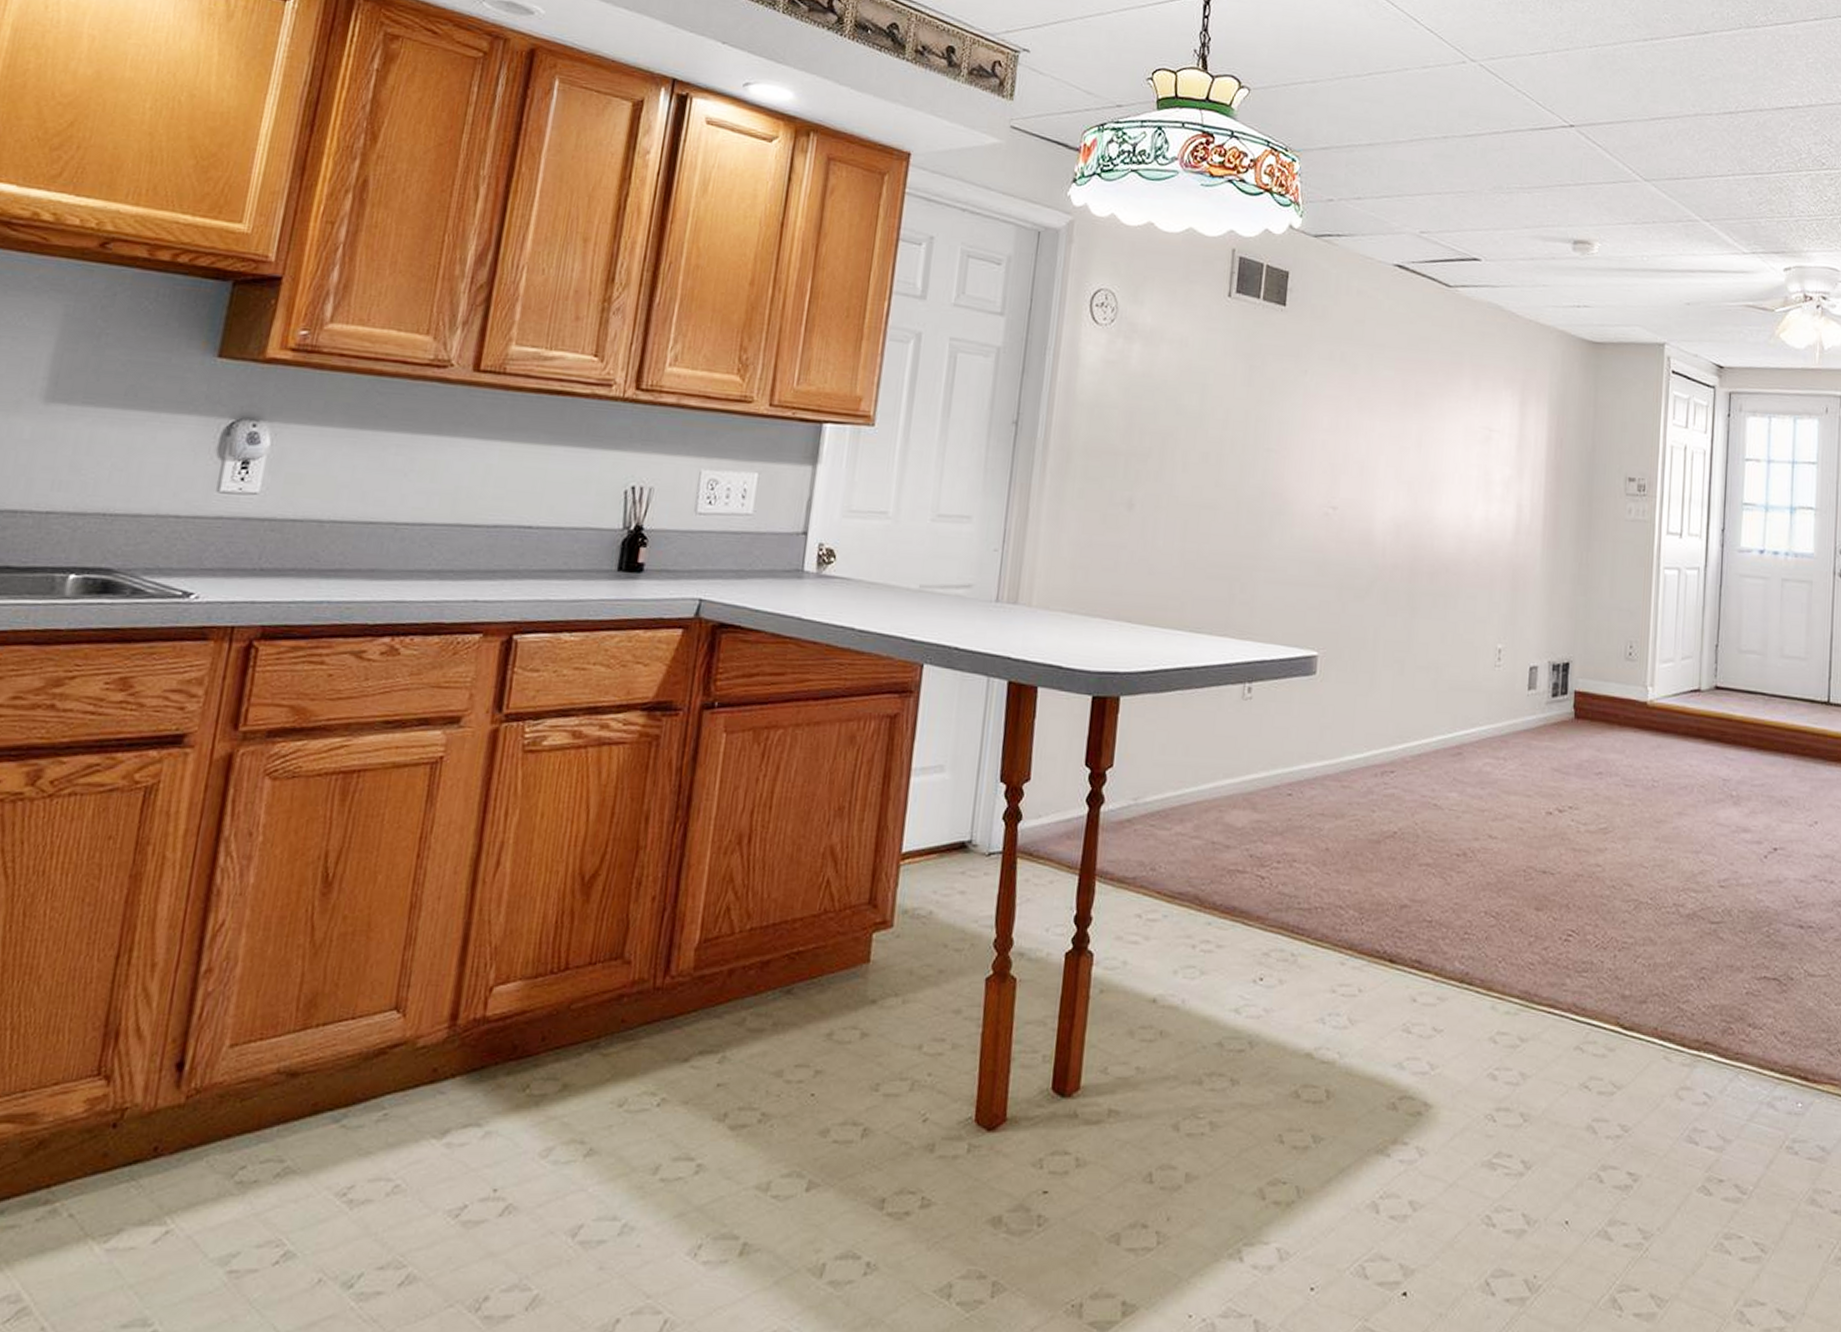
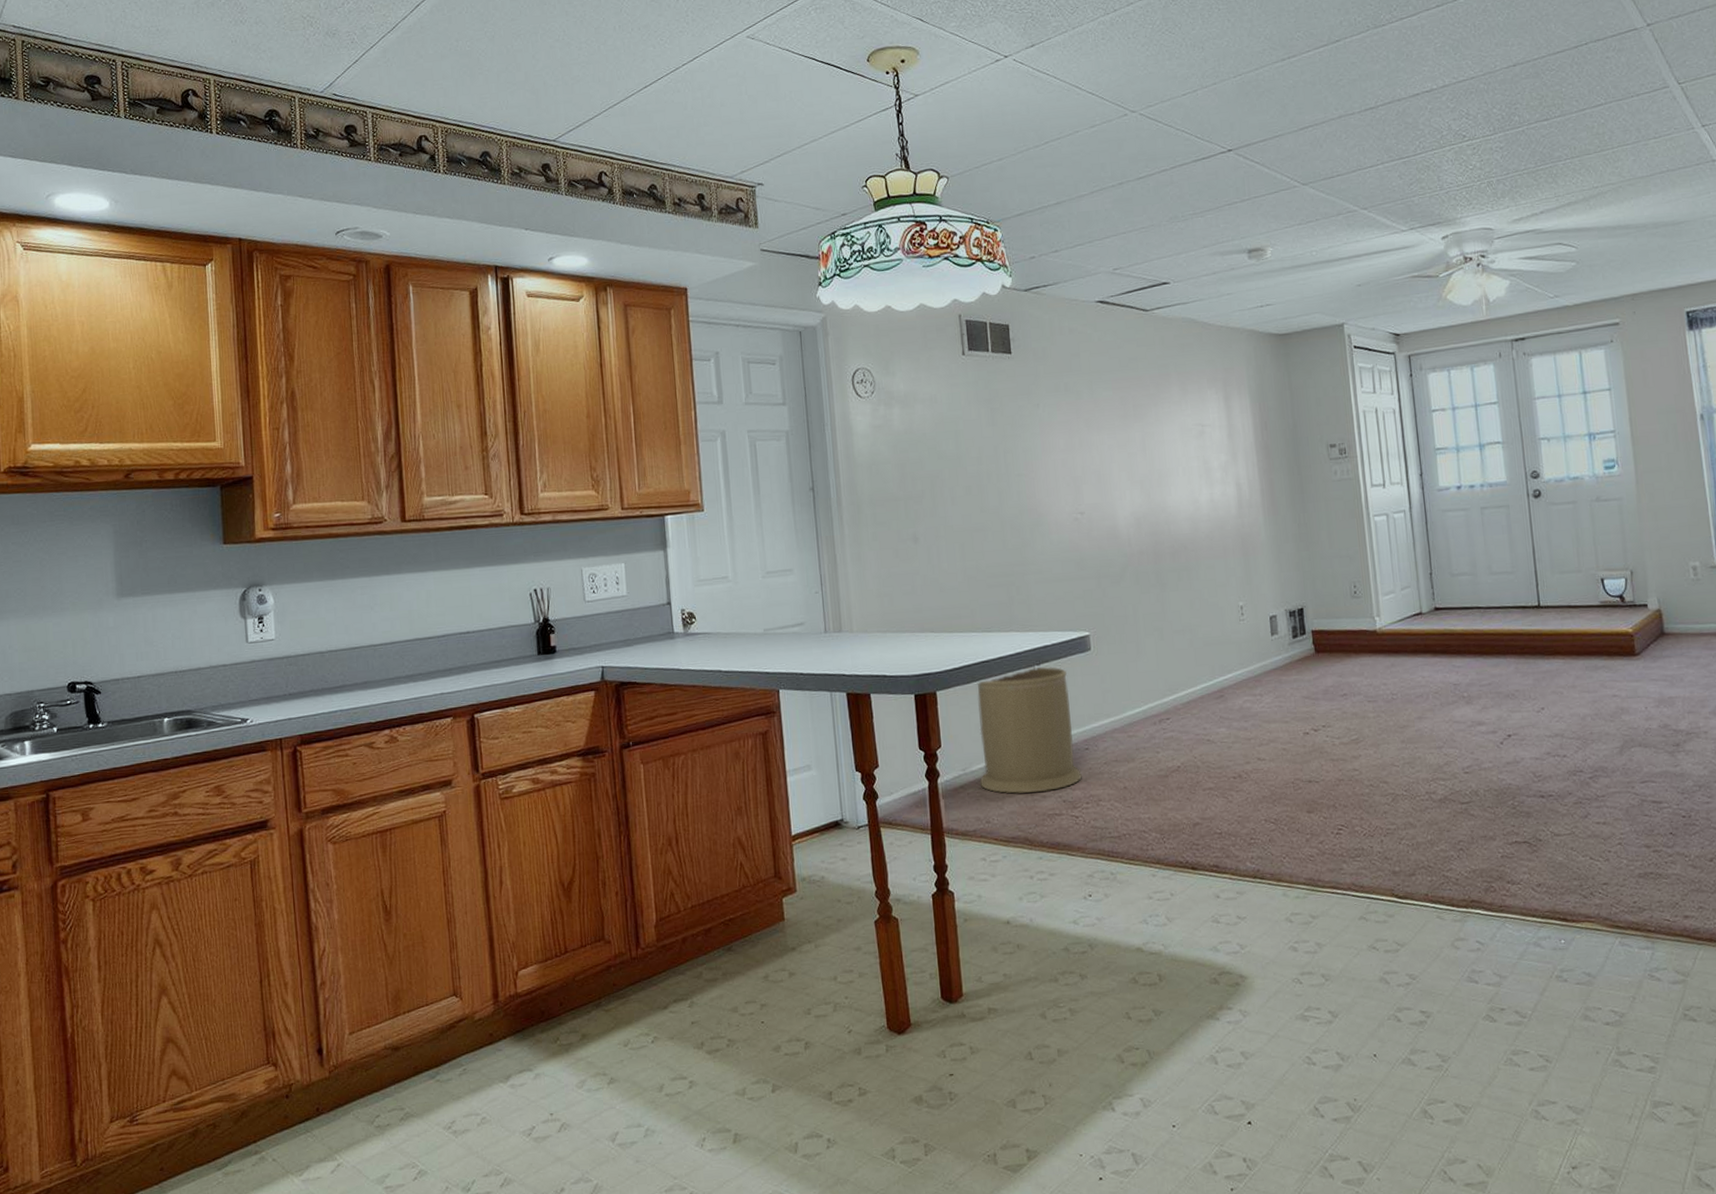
trash can: none [1151,684,1282,842] -> present [976,667,1082,794]

